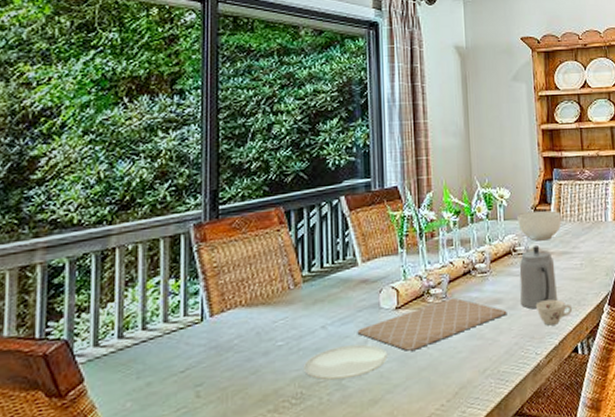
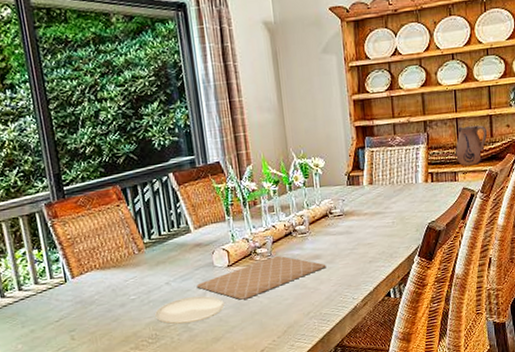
bowl: present [517,210,562,241] -> none [332,176,375,204]
teapot: present [519,245,558,309] -> none [335,208,372,263]
teacup: present [535,299,573,326] -> none [351,253,386,276]

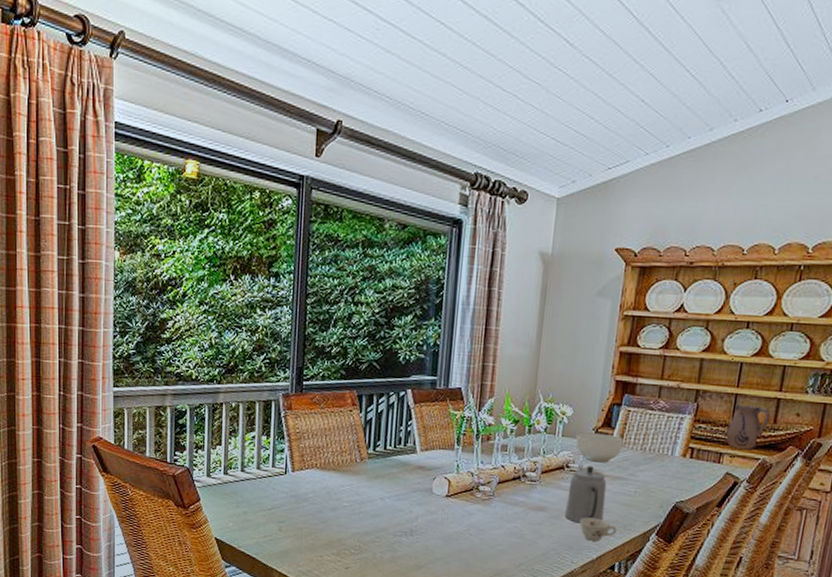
plate: present [155,295,225,325] -> none [363,517,434,545]
placemat: present [196,255,326,300] -> none [410,497,550,534]
bowl: none [332,176,375,204] -> present [575,432,625,463]
teapot: none [335,208,372,263] -> present [565,466,607,524]
teacup: none [351,253,386,276] -> present [579,517,617,542]

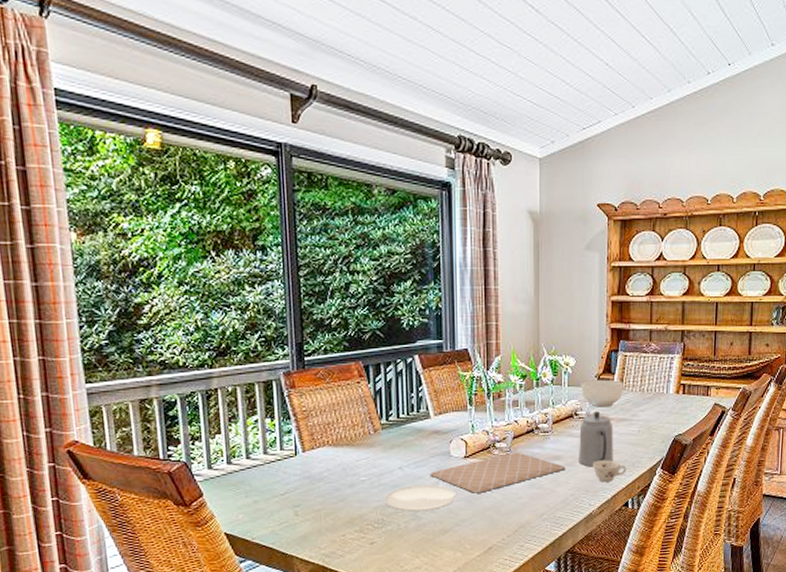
plate: none [363,517,434,545] -> present [384,484,457,512]
placemat: none [410,497,550,534] -> present [430,452,566,493]
ceramic pitcher: present [725,405,772,451] -> none [711,341,746,381]

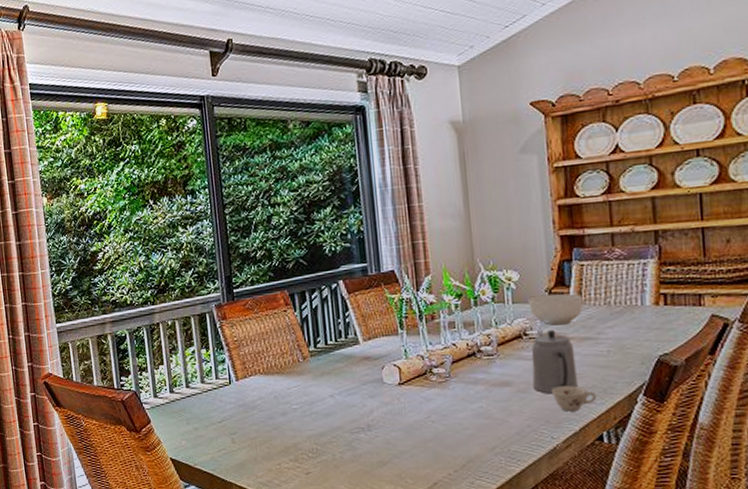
plate: present [384,484,457,512] -> none [317,413,393,442]
placemat: present [430,452,566,493] -> none [363,377,518,423]

